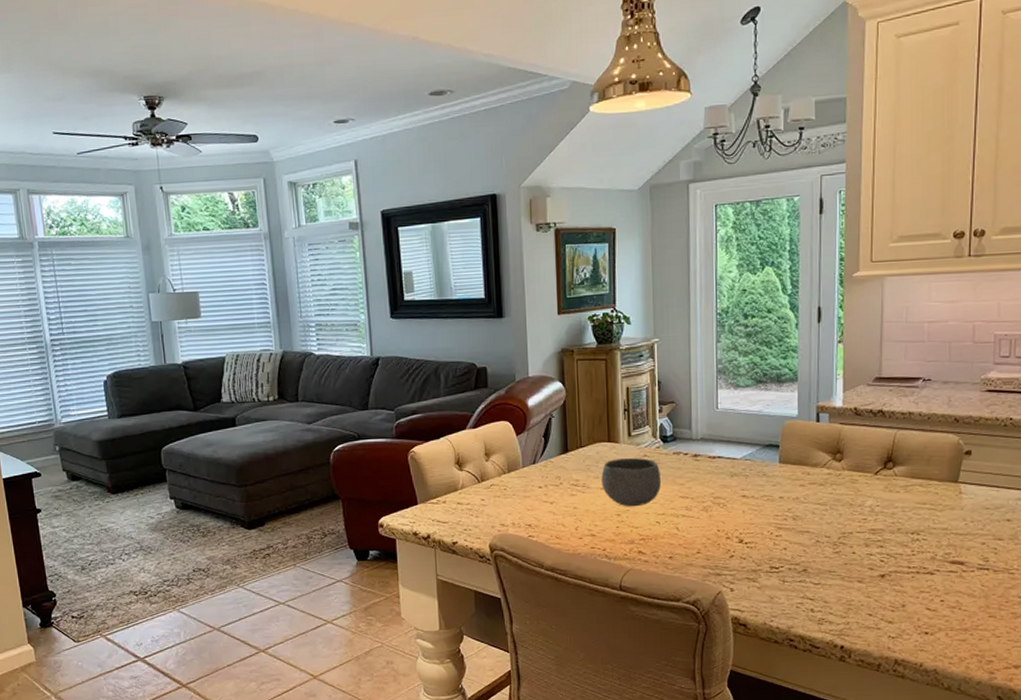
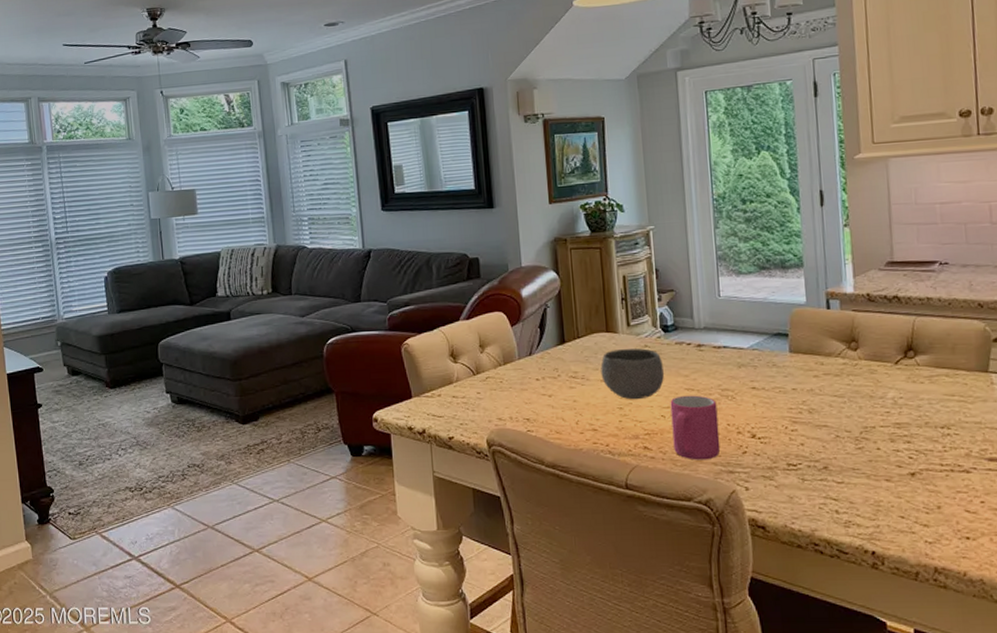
mug: none [665,502,710,564] -> present [670,395,721,460]

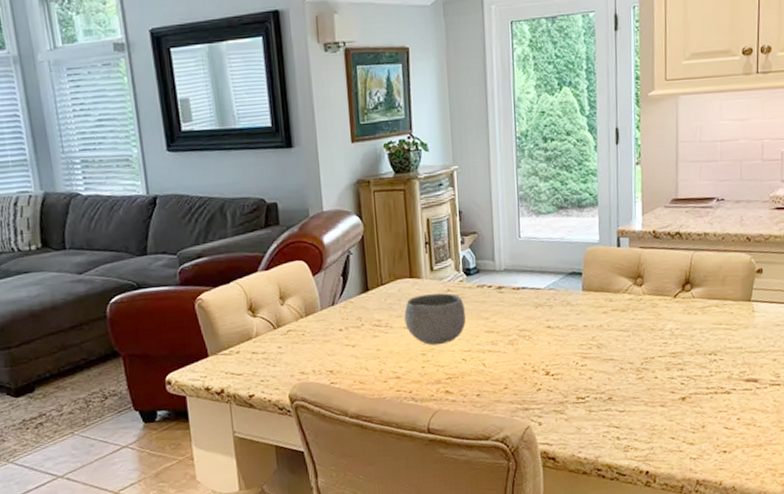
mug: present [670,395,721,460] -> none [471,337,517,401]

